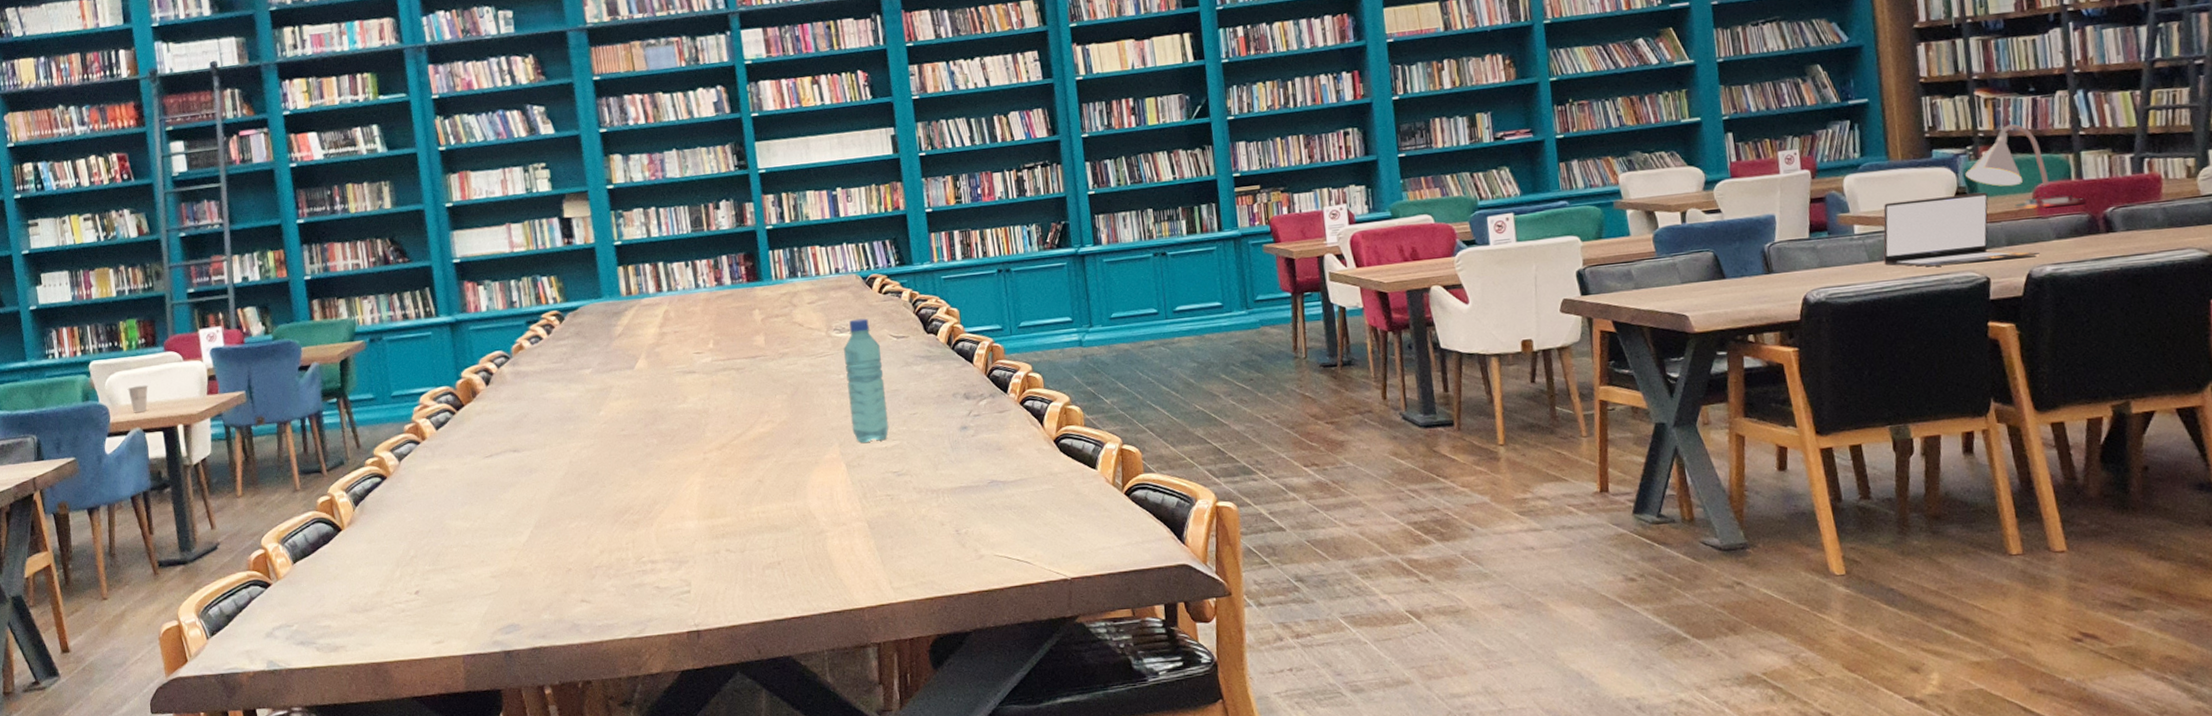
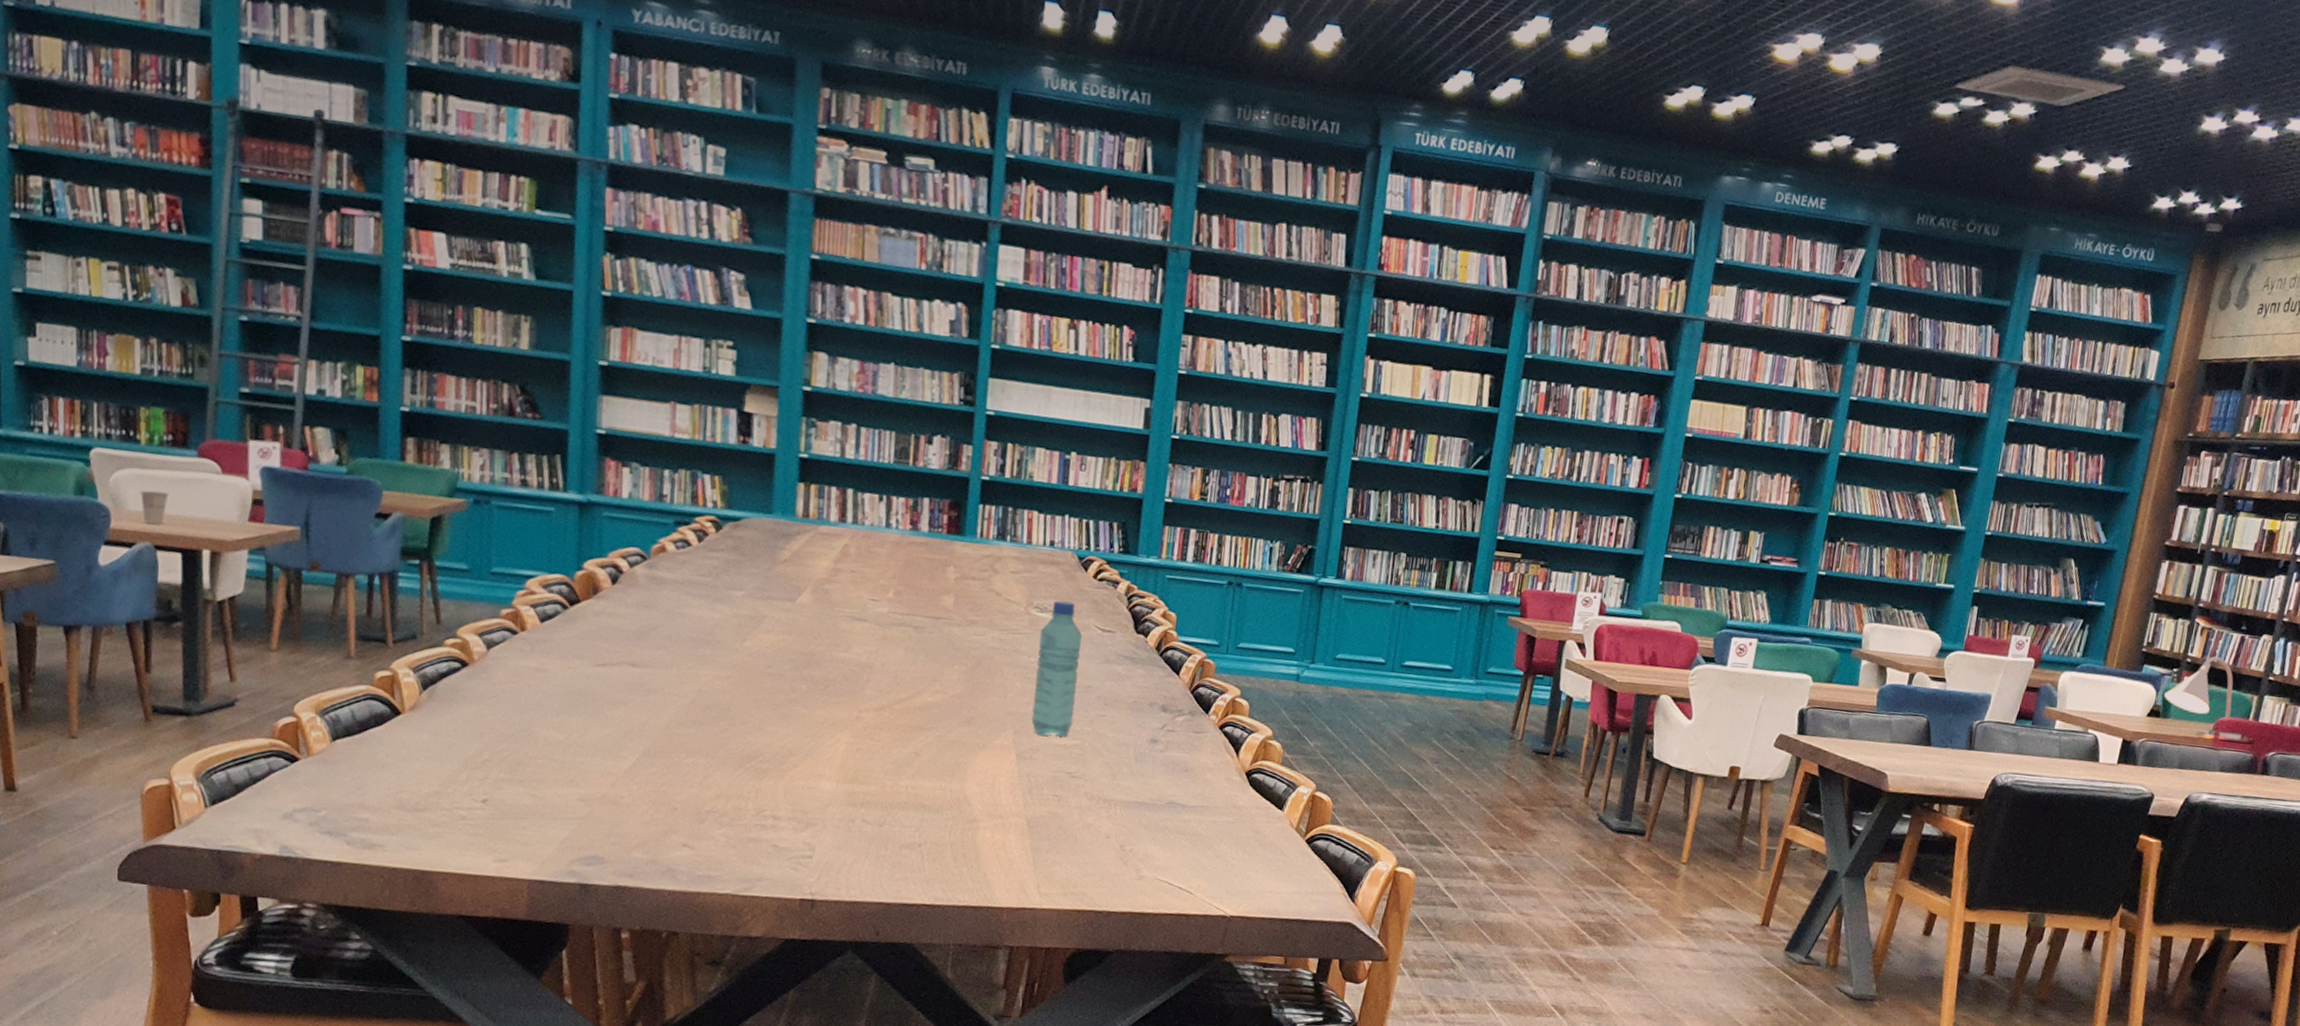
laptop: present [1883,192,2040,267] -> none [2071,705,2202,783]

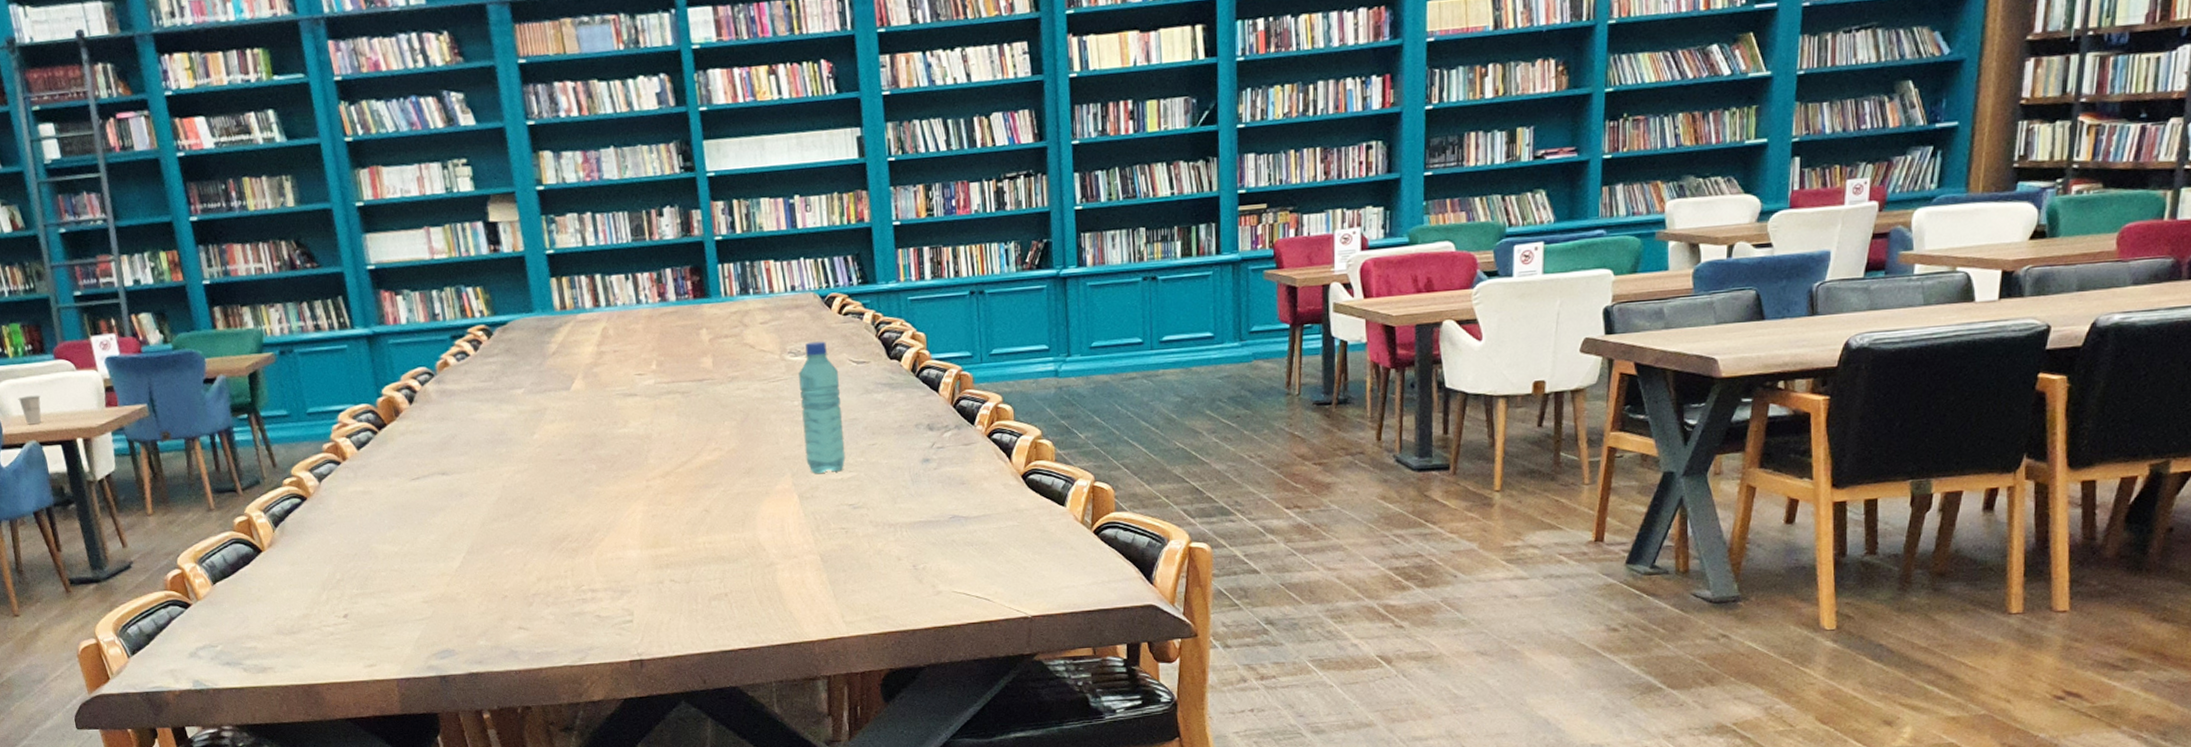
table lamp: present [2164,656,2254,744] -> none [2048,155,2173,252]

